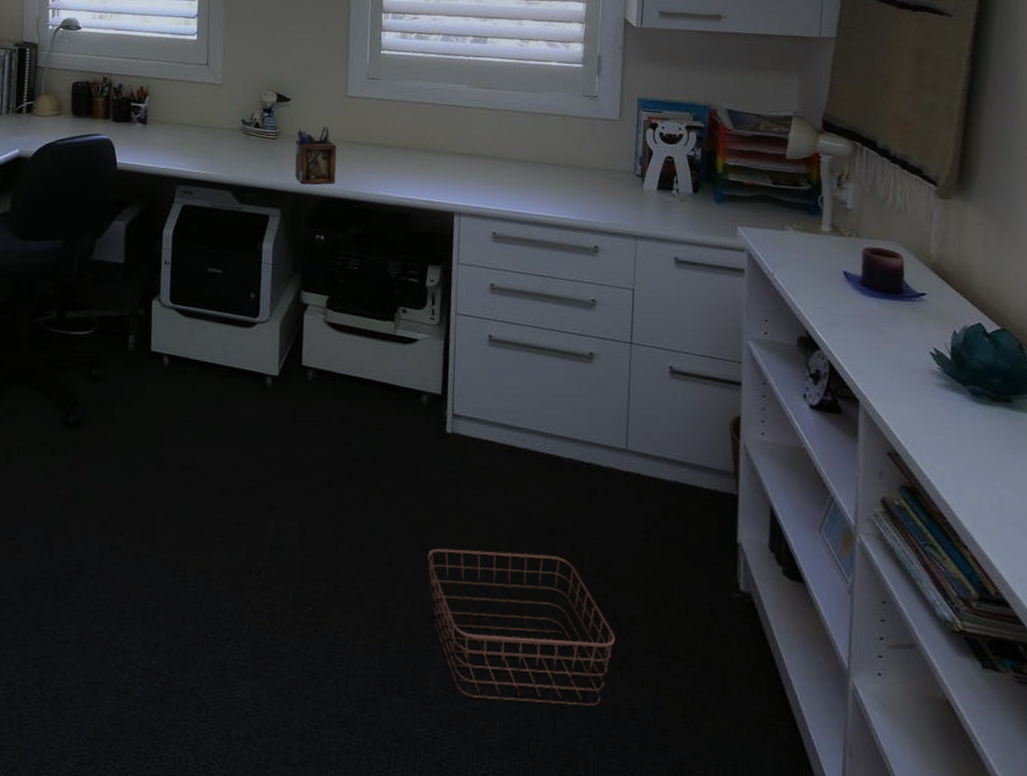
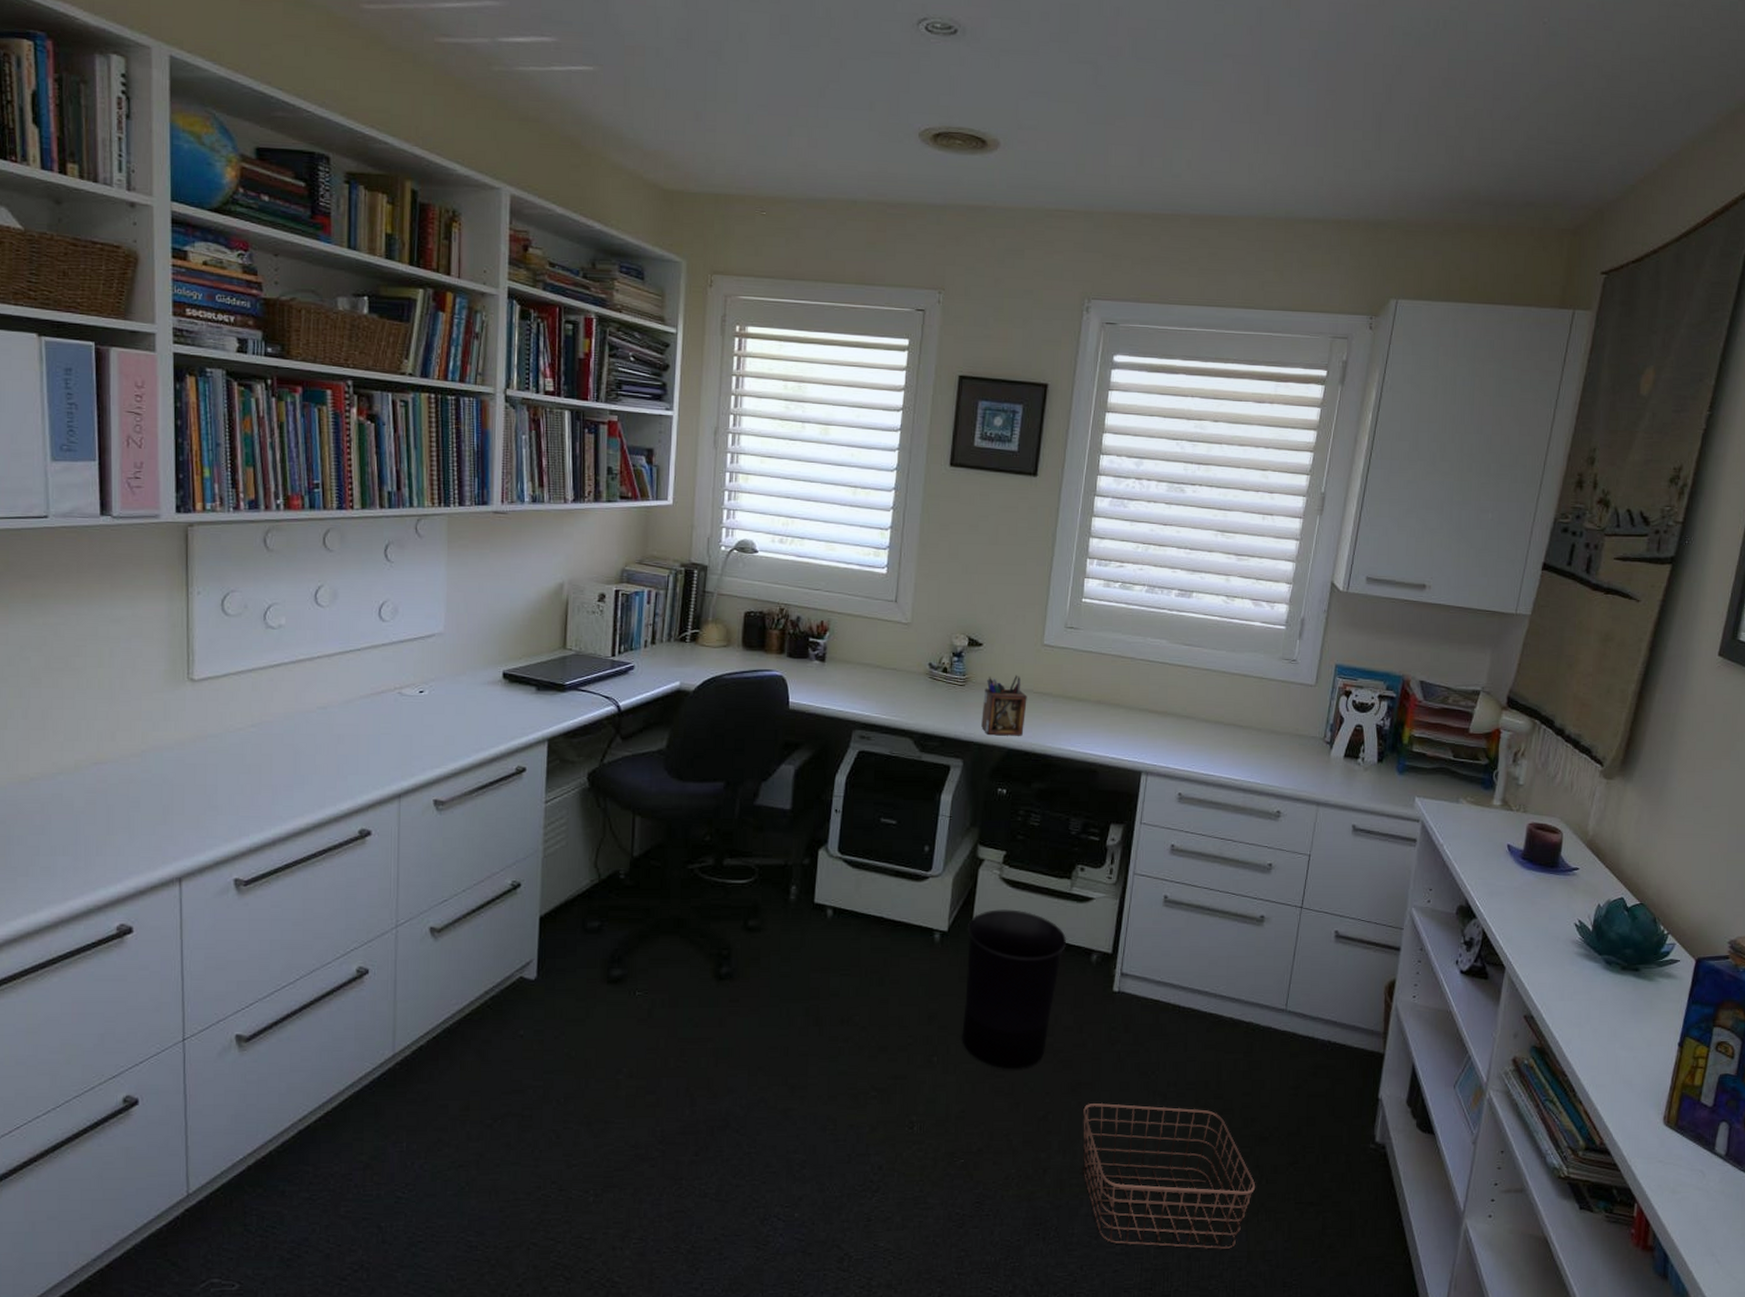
waste bin: none [298,353,395,513] -> present [962,909,1066,1069]

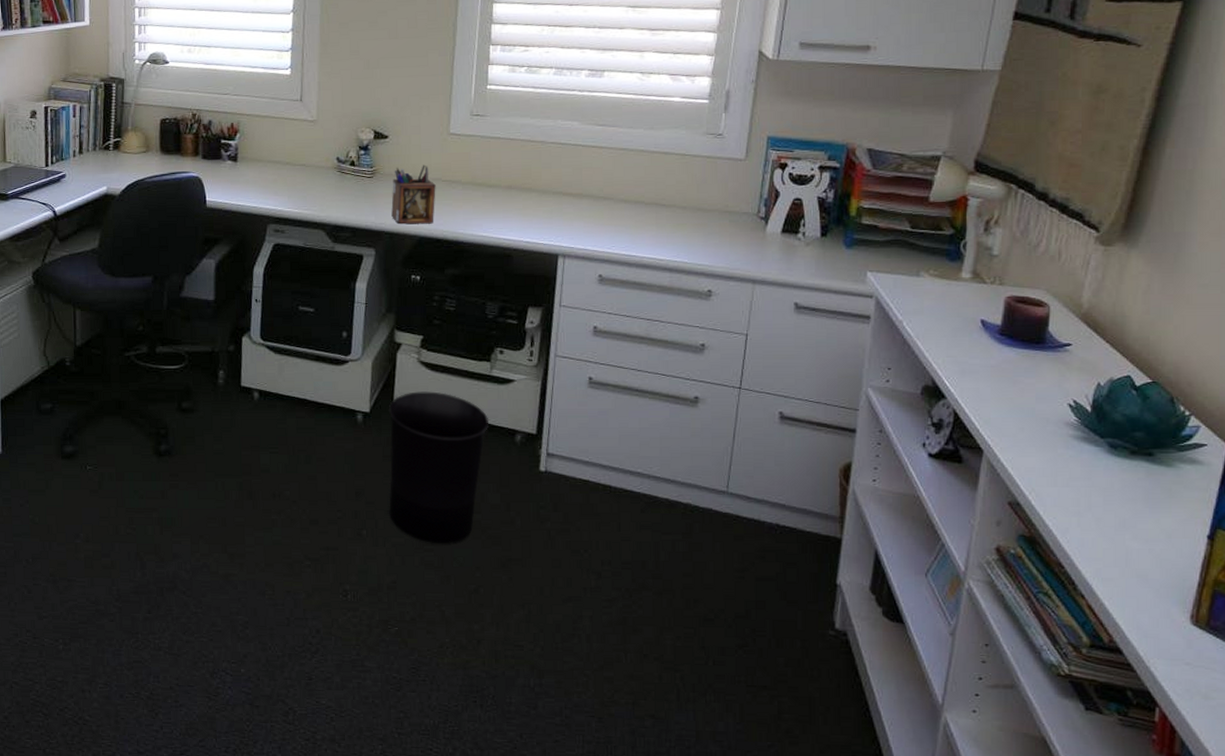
basket: present [1082,1103,1256,1249] -> none [514,579,702,727]

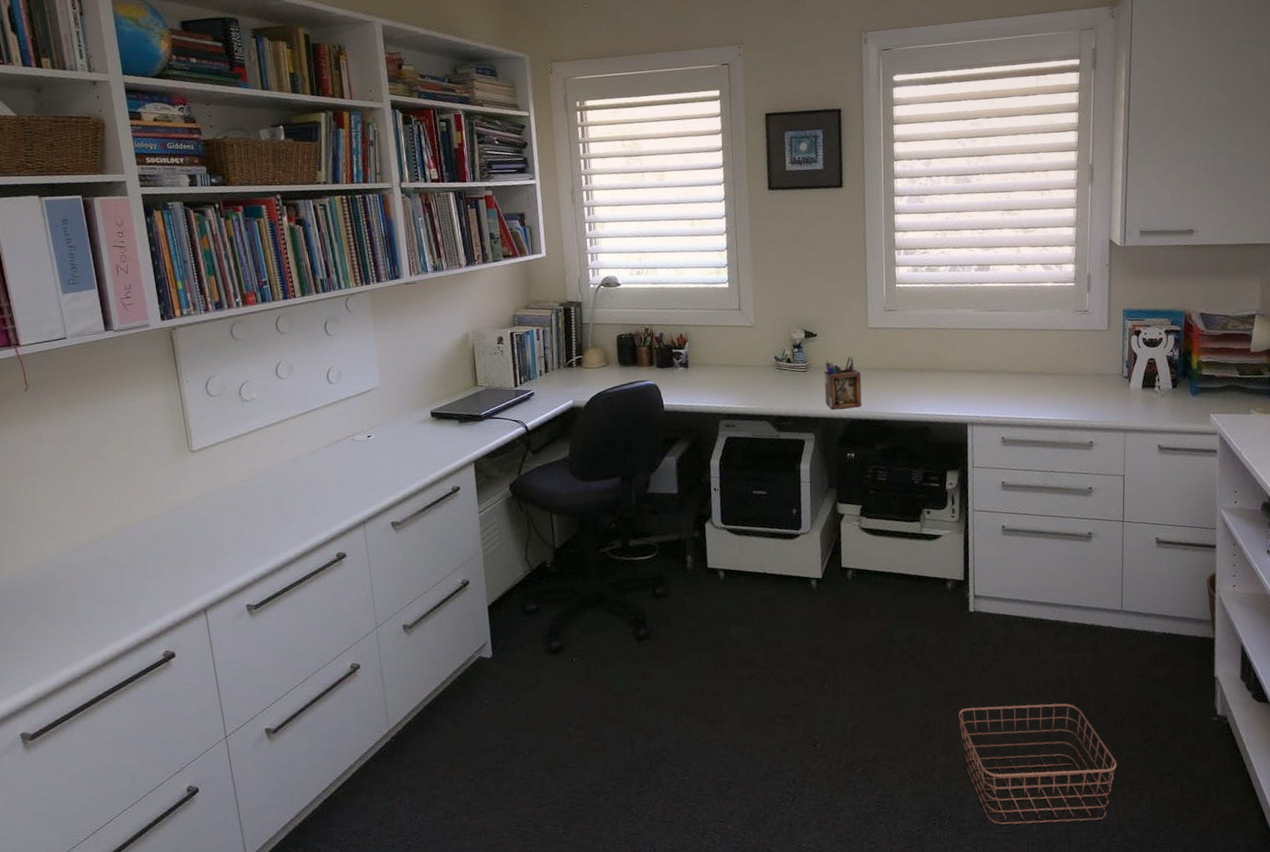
waste bin: present [389,391,488,543] -> none [838,553,924,688]
basket: none [514,579,702,727] -> present [957,703,1118,825]

